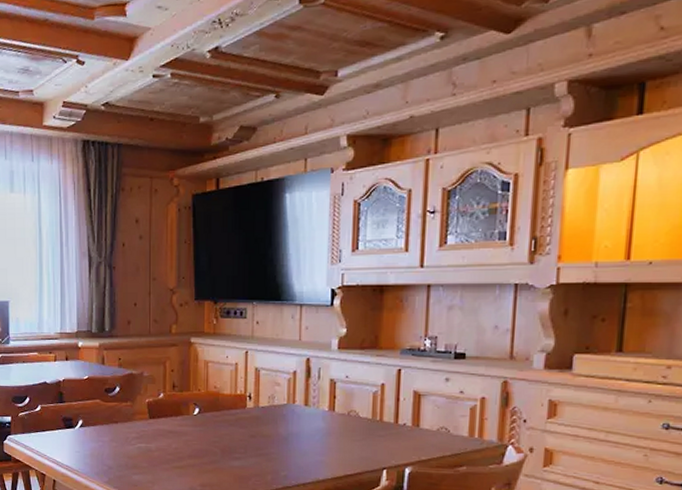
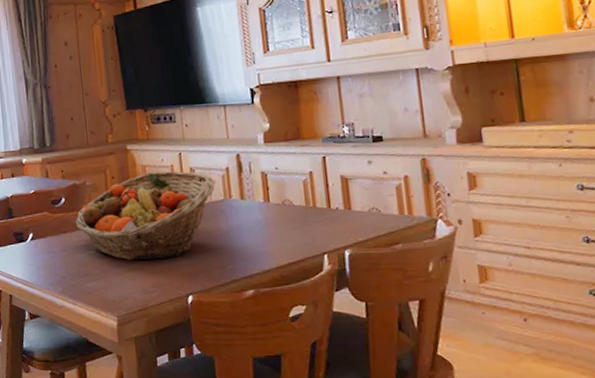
fruit basket: none [128,369,280,459] -> present [75,171,215,261]

